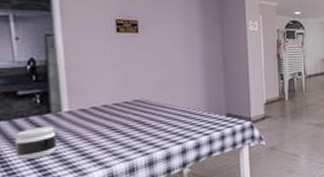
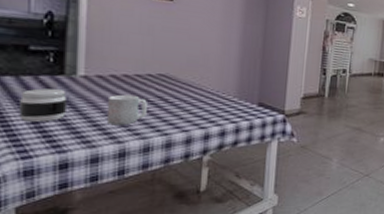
mug: none [91,122,128,153] -> present [106,94,147,126]

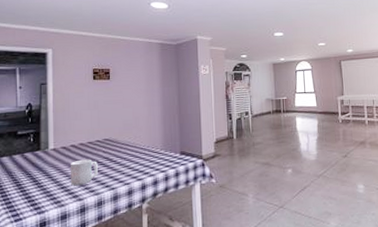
jar: present [19,88,67,122] -> none [13,162,43,191]

